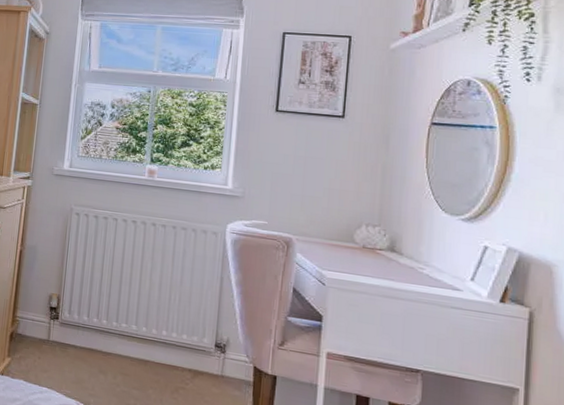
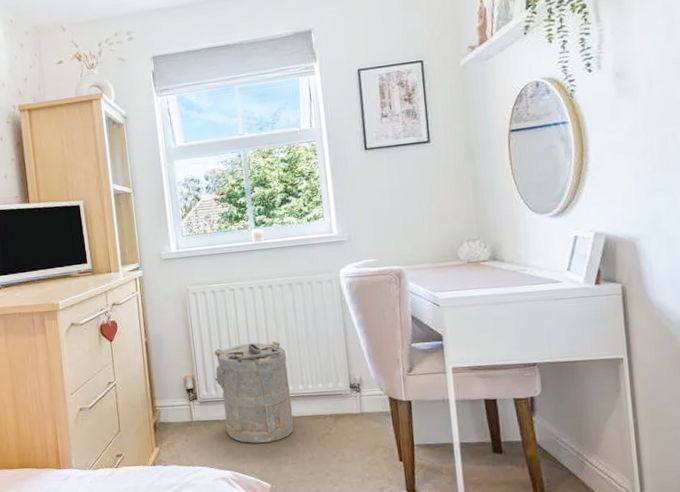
laundry hamper: none [80,273,156,383] -> present [214,341,294,444]

